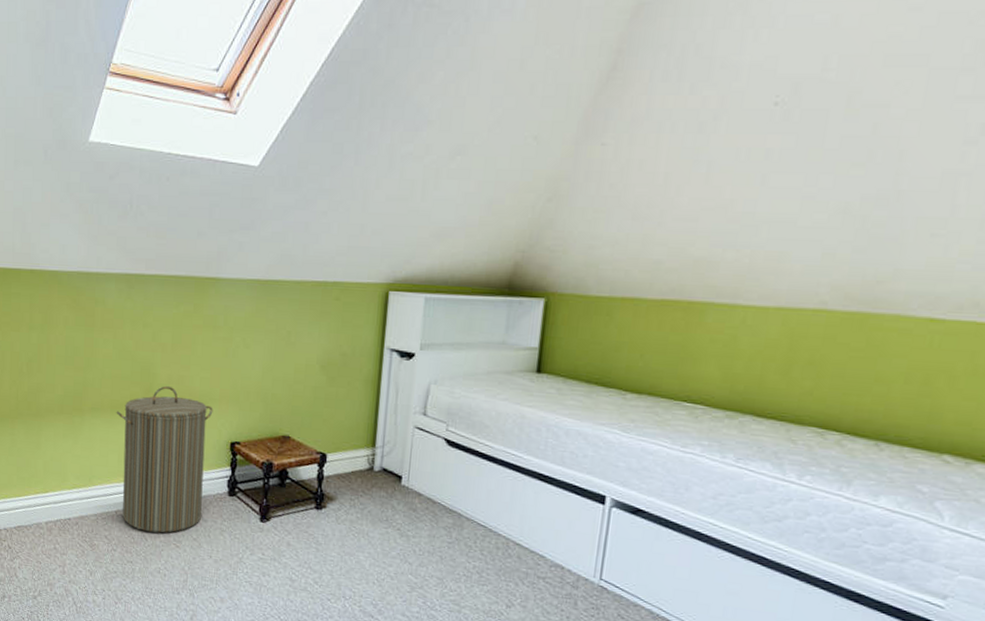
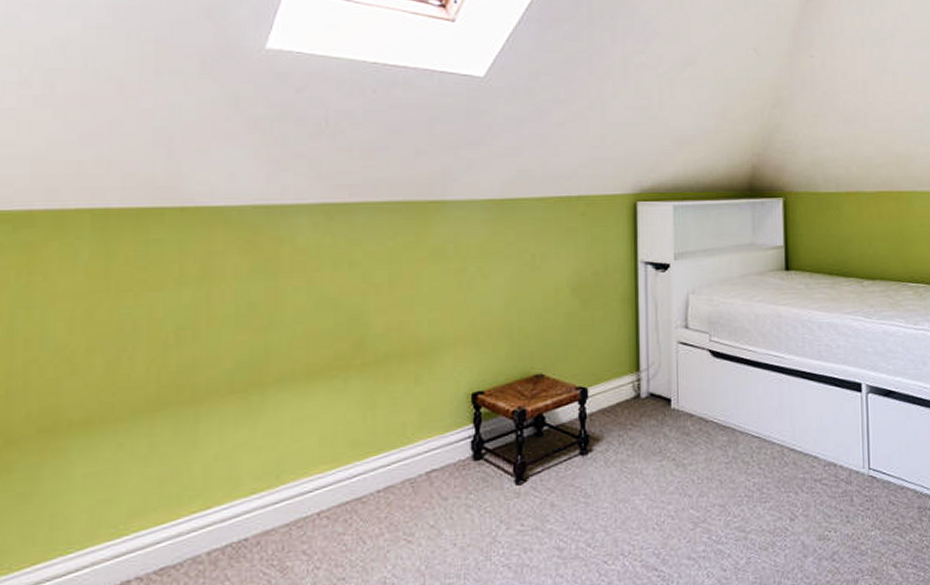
laundry hamper: present [116,386,213,533] -> none [314,336,447,532]

